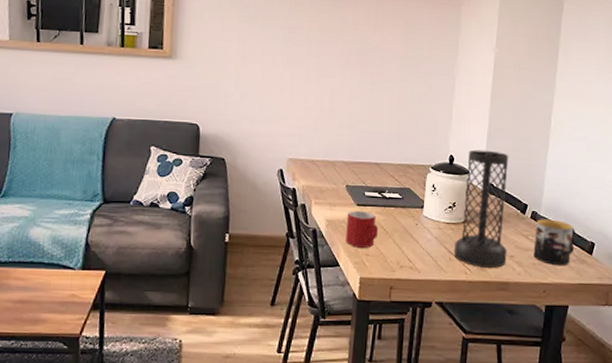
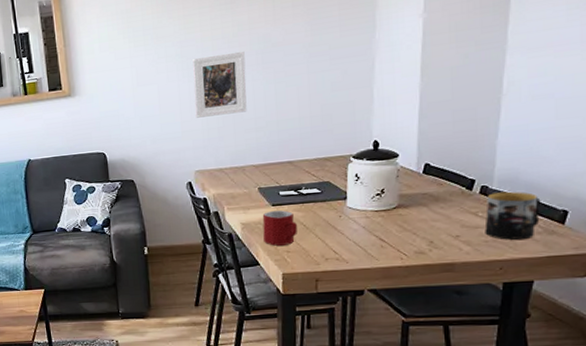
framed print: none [295,46,347,108] -> present [193,50,247,118]
vase: present [453,149,509,268] -> none [385,128,451,251]

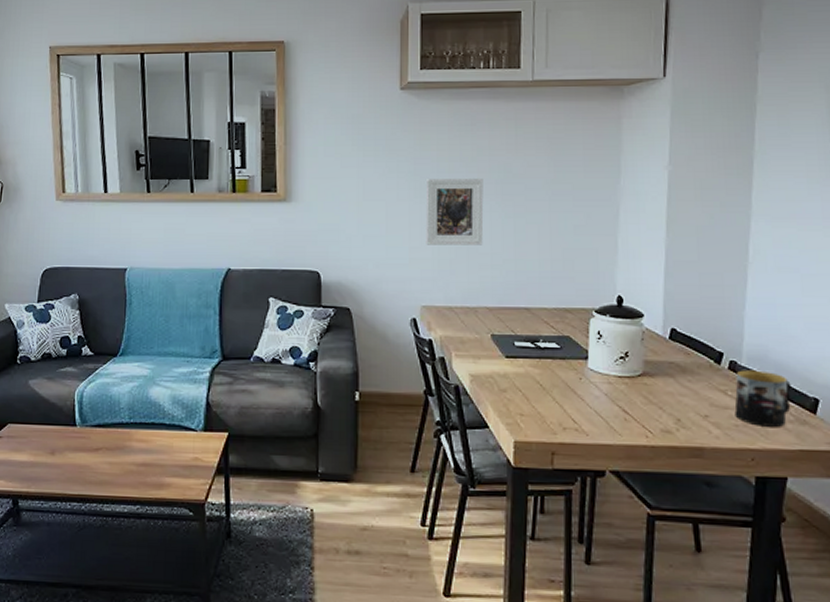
mug: present [262,210,297,246] -> none [494,363,533,407]

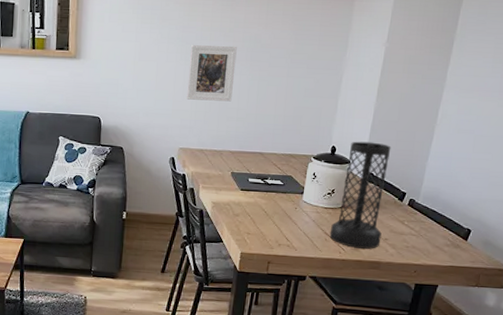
vase: none [629,288,700,430] -> present [329,141,391,249]
mug: present [734,370,792,427] -> none [407,206,453,249]

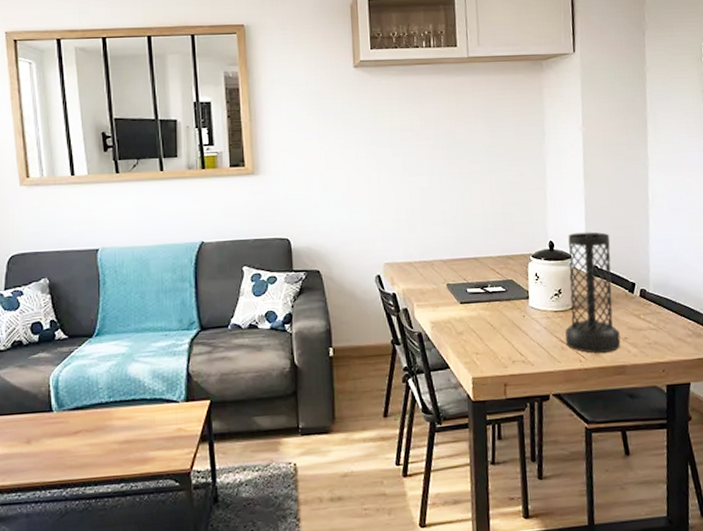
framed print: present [186,44,237,102] -> none [382,144,435,208]

